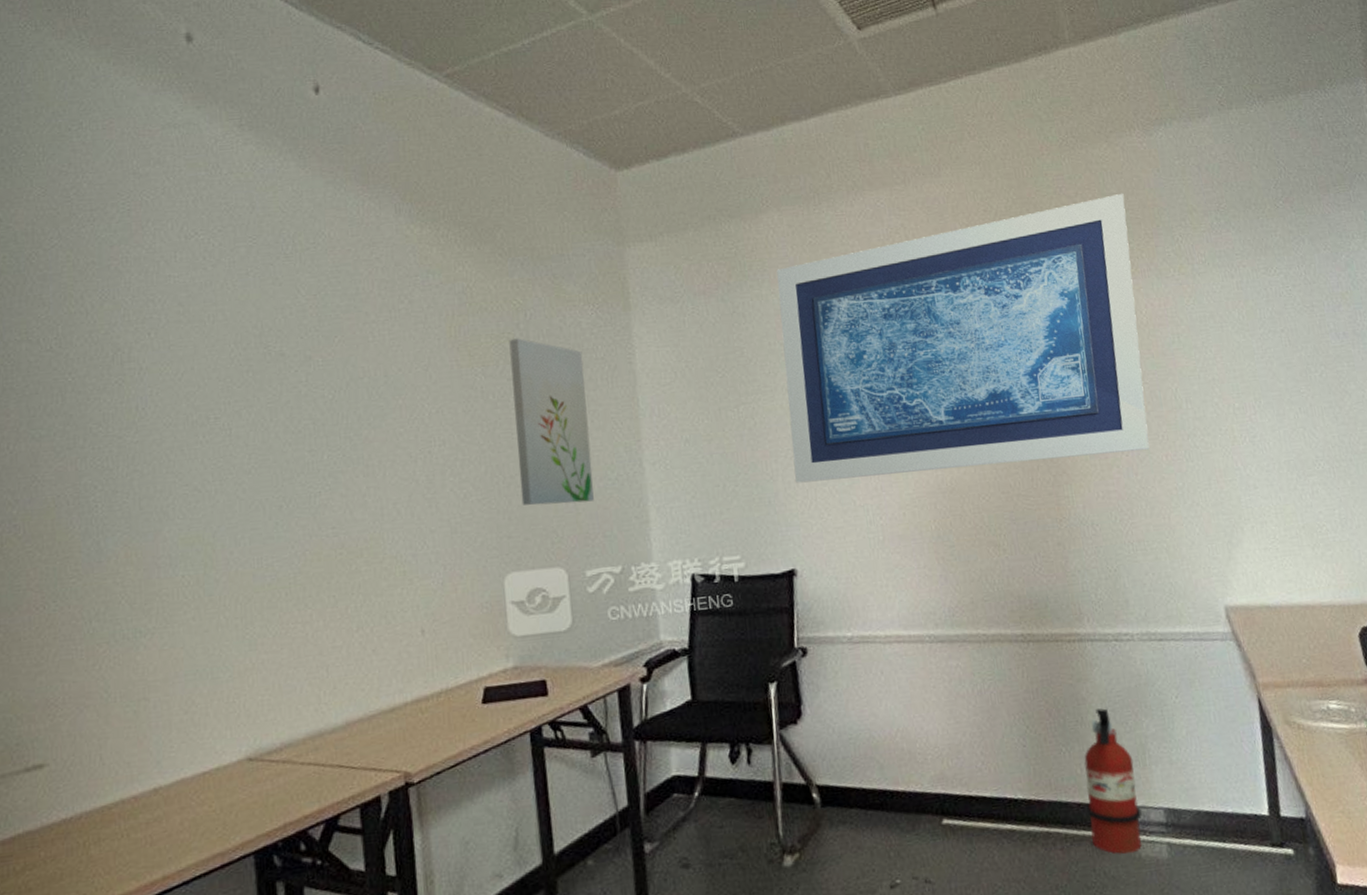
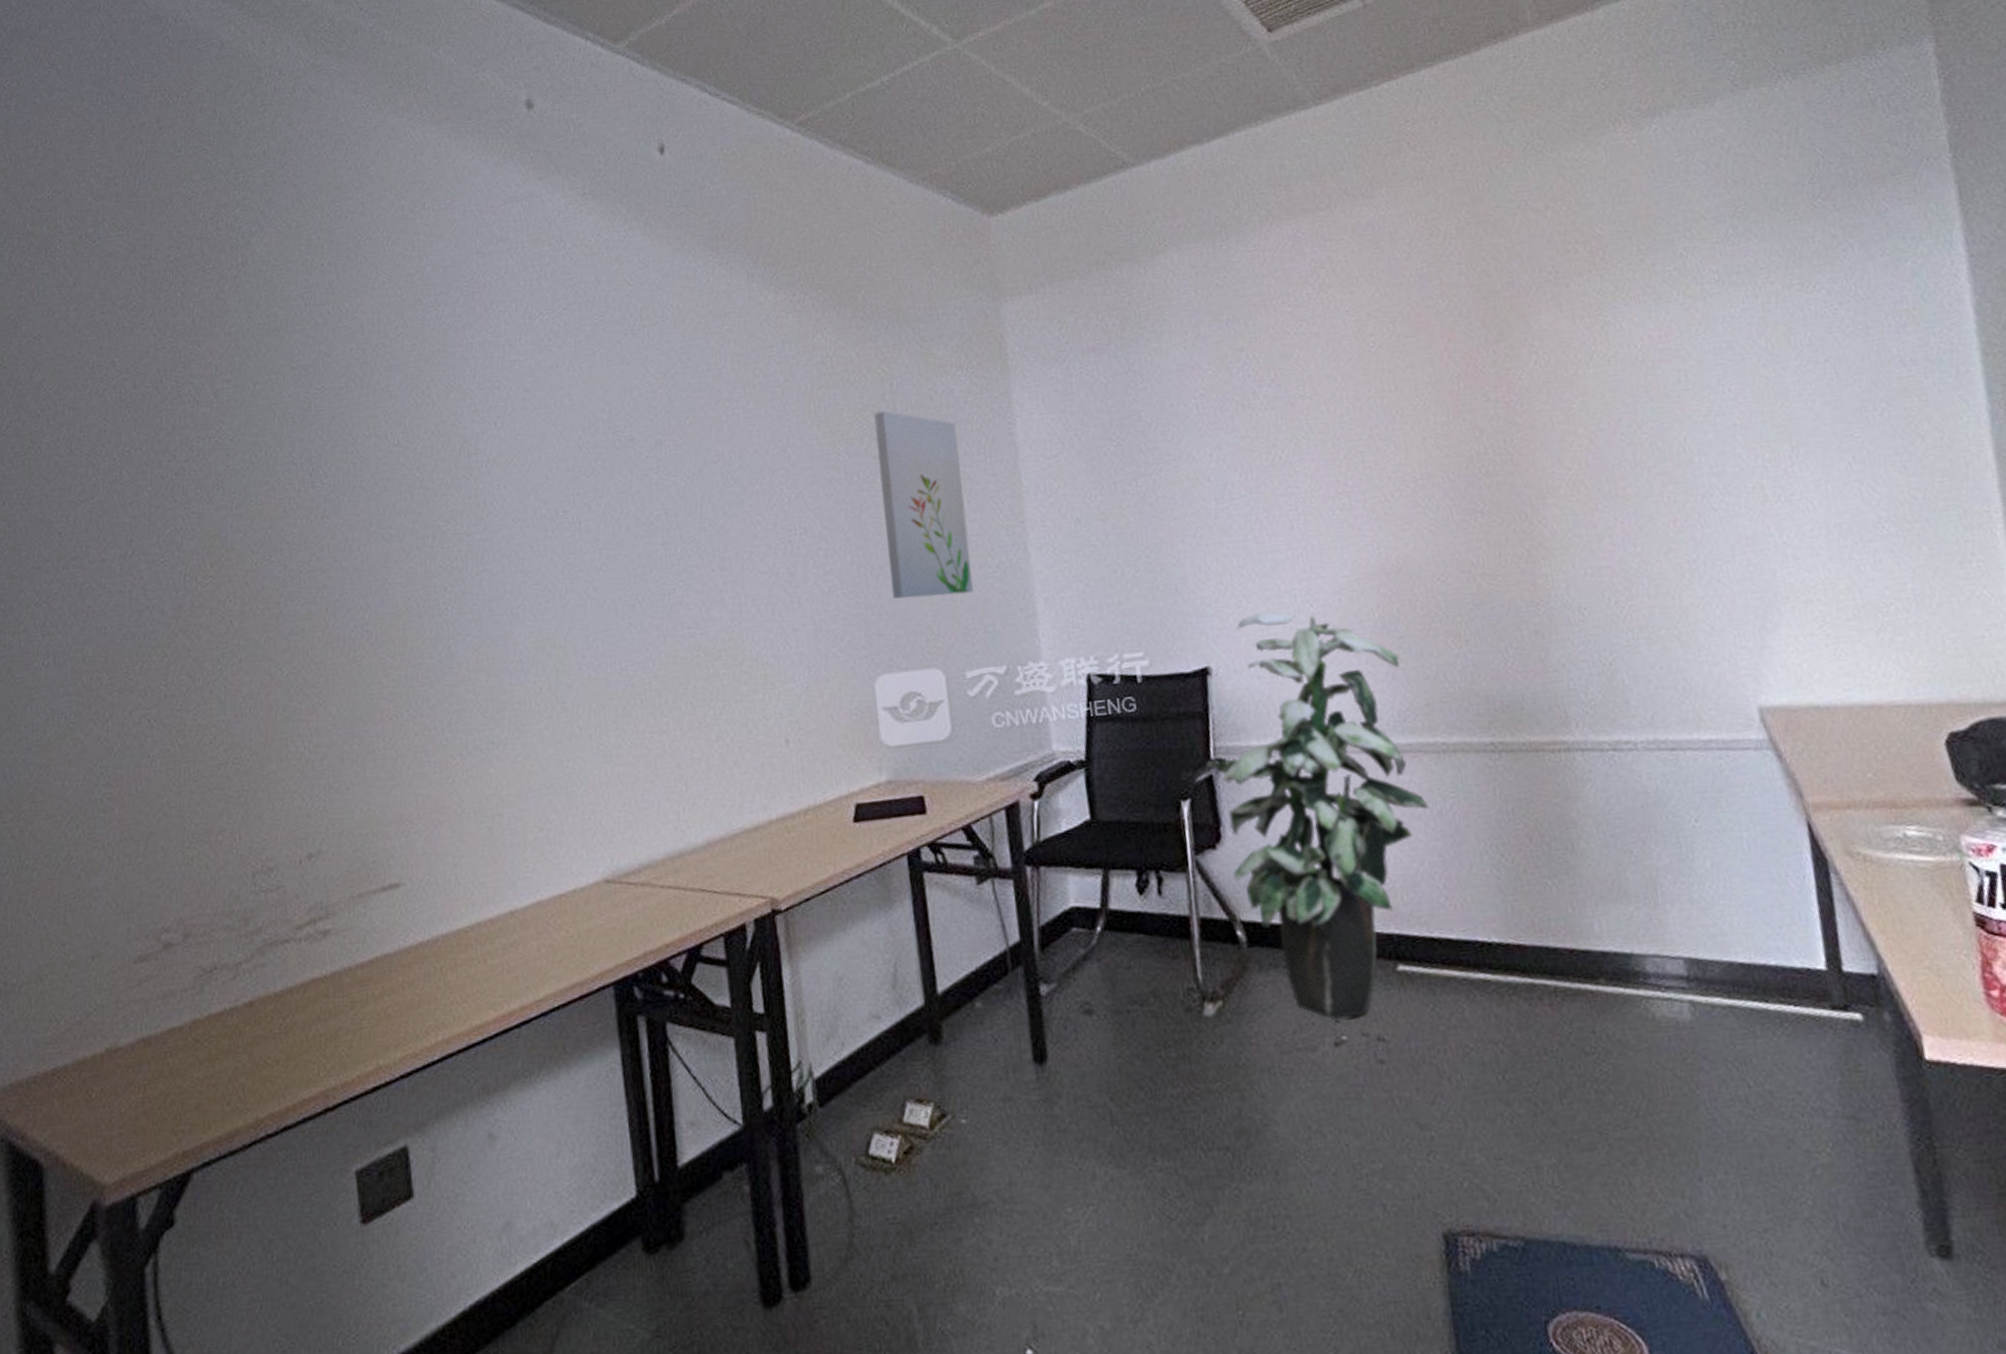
wall art: present [776,194,1150,483] -> none [1178,203,1652,567]
indoor plant: none [790,523,971,867] -> present [1206,612,1429,1020]
fire extinguisher: present [1084,708,1143,854] -> none [1576,833,1657,1014]

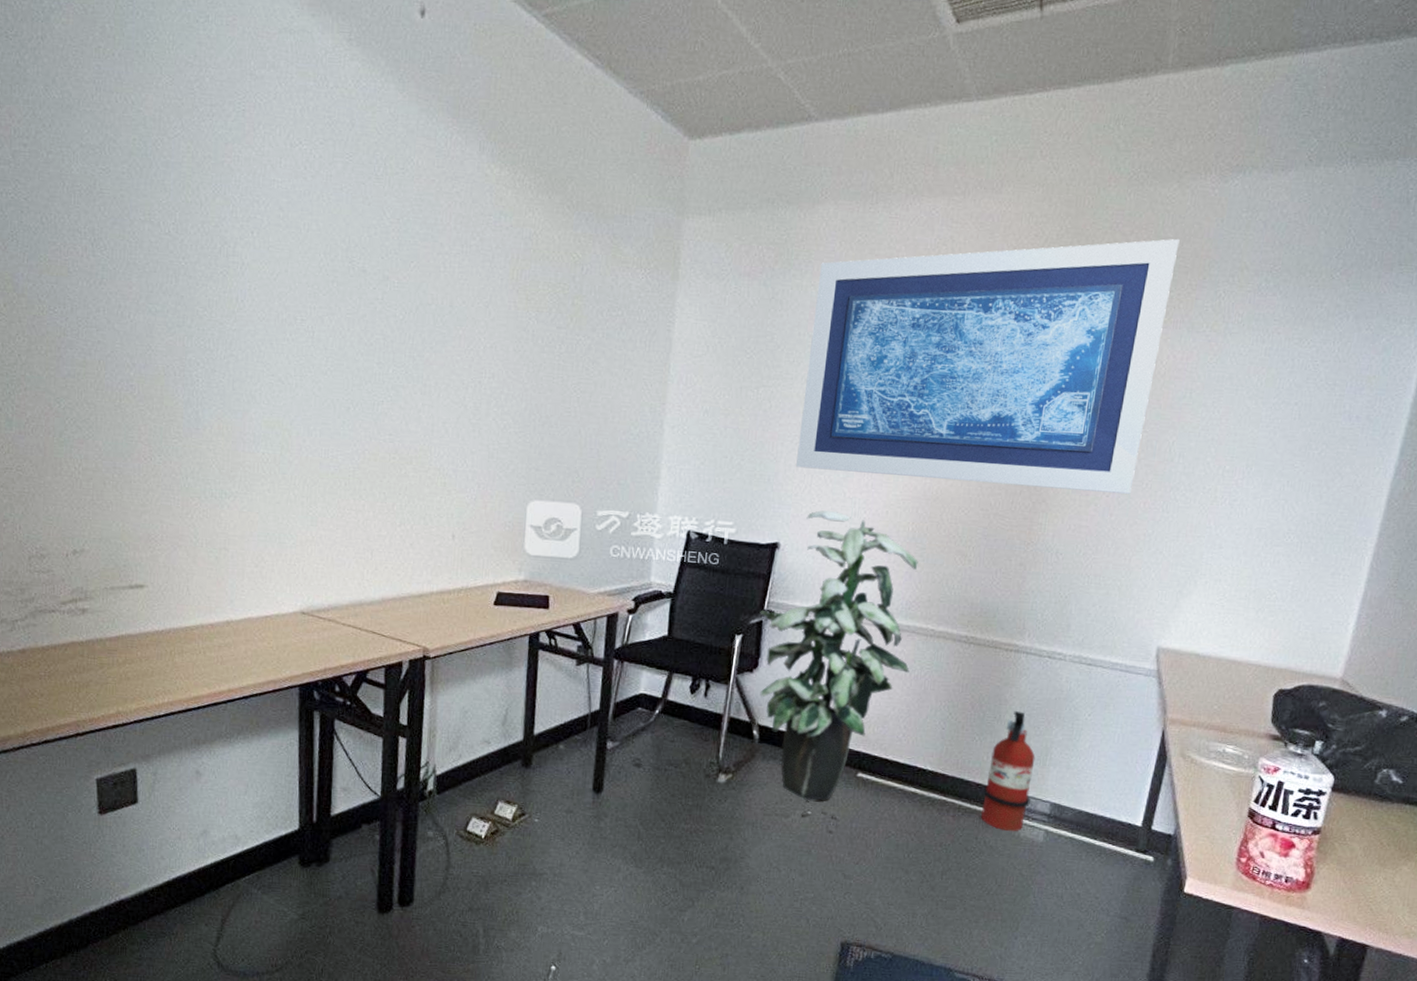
wall art: present [874,411,973,599] -> none [552,290,628,451]
wall art: none [1178,203,1652,567] -> present [795,239,1180,495]
fire extinguisher: none [1576,833,1657,1014] -> present [981,711,1036,832]

